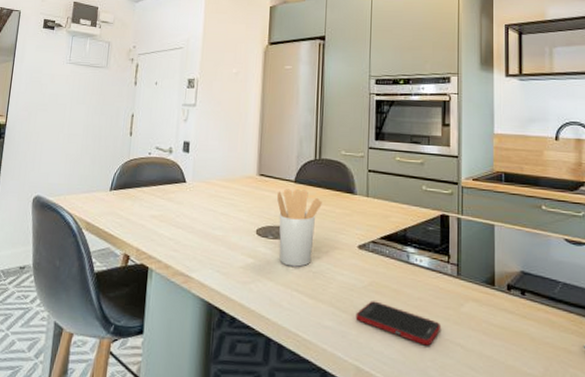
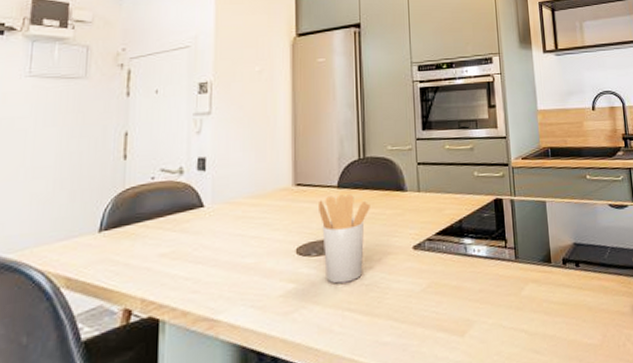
cell phone: present [356,301,442,346] -> none [416,303,505,340]

